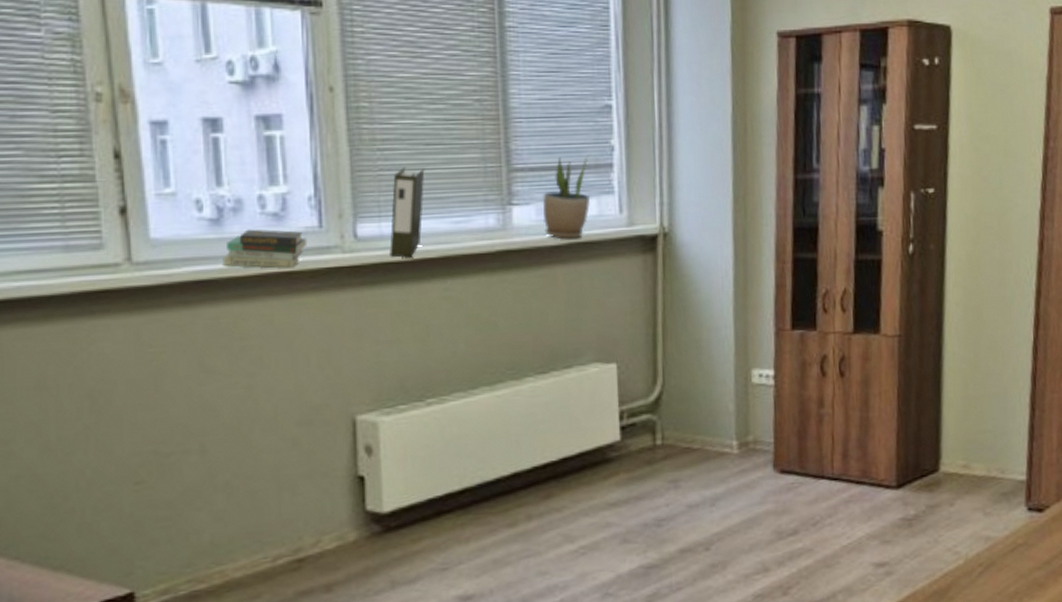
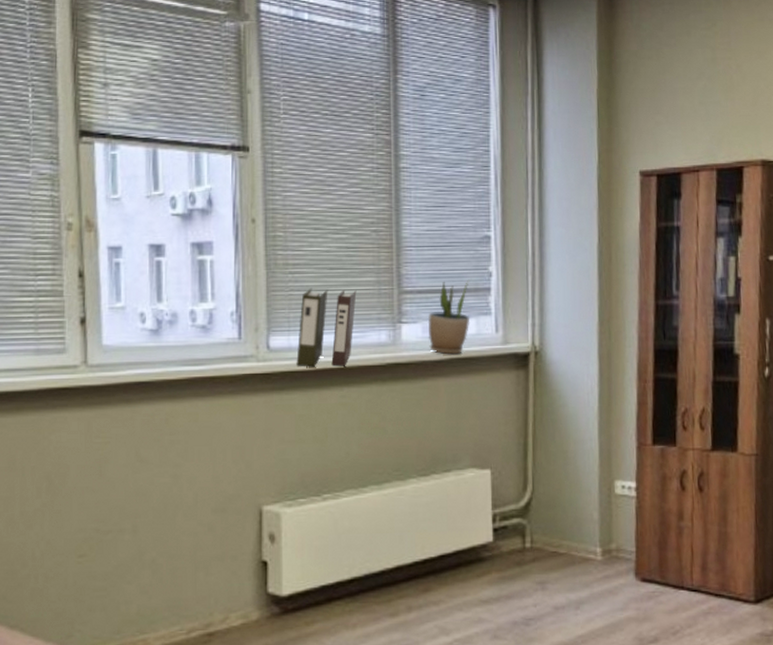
books: present [222,229,308,268] -> none [159,339,229,374]
binder: none [431,168,459,256] -> present [331,289,357,366]

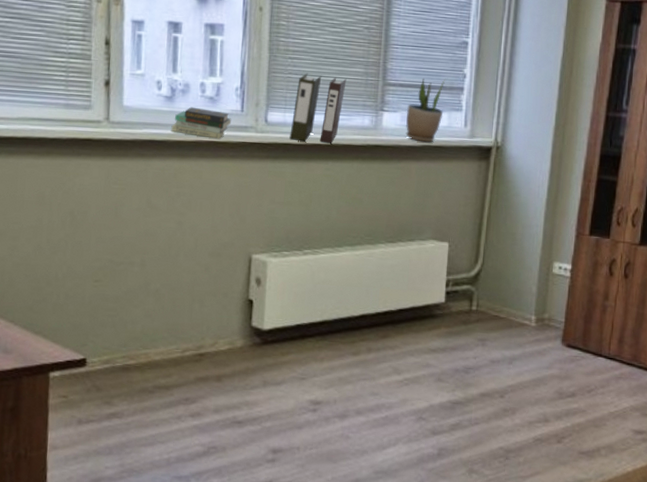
books: none [159,339,229,374] -> present [171,107,232,139]

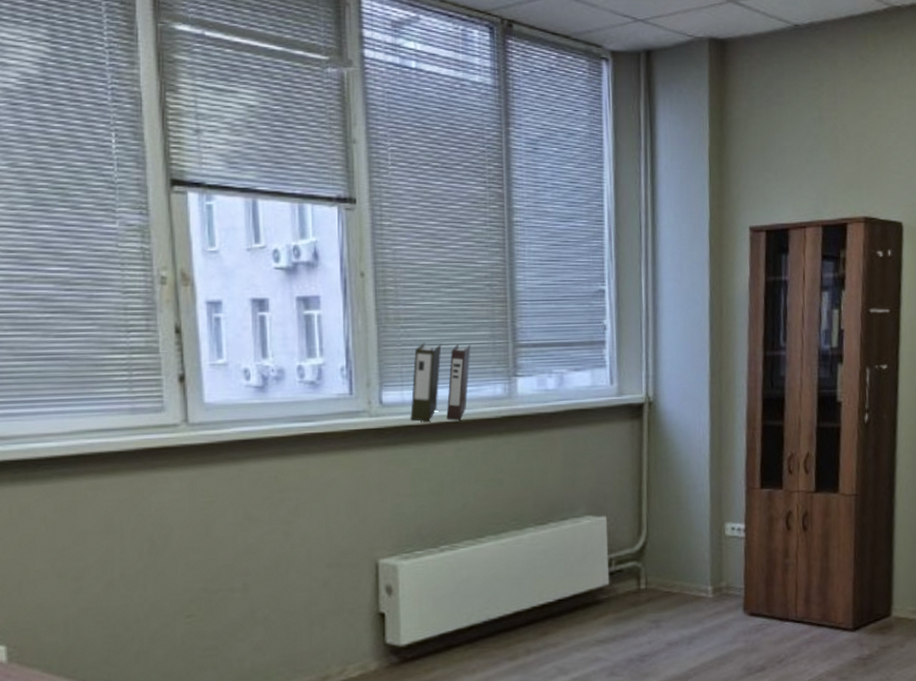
books: present [171,107,232,139] -> none [266,395,339,430]
potted plant: present [405,78,446,143] -> none [543,332,586,407]

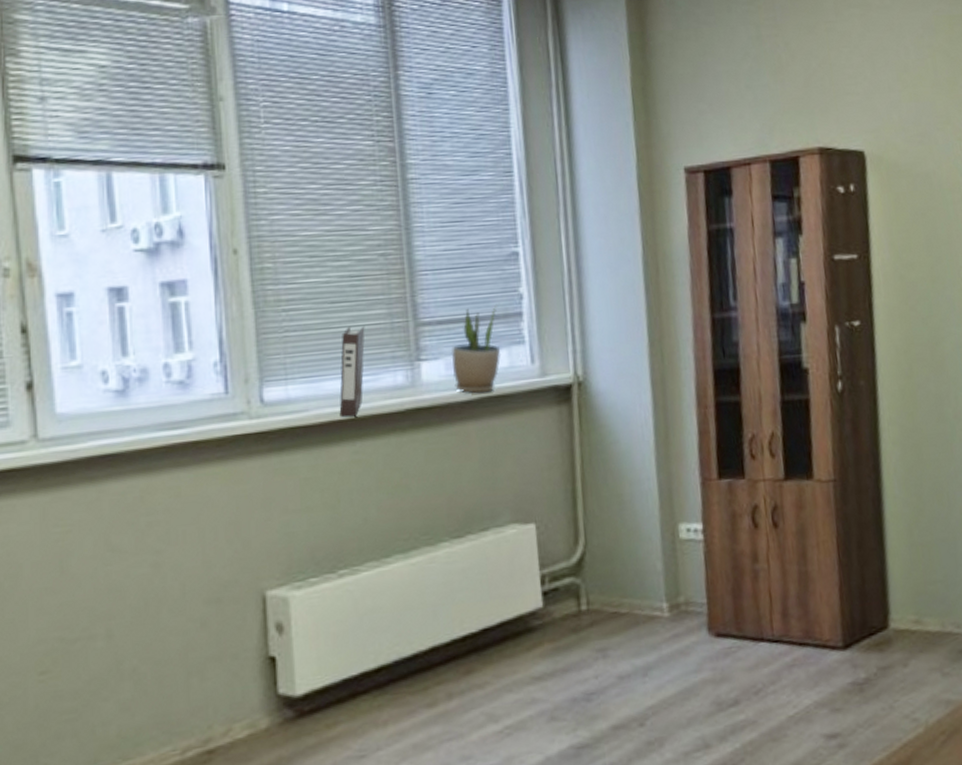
binder: present [410,342,442,421] -> none [297,326,331,421]
potted plant: none [543,332,586,407] -> present [451,304,501,394]

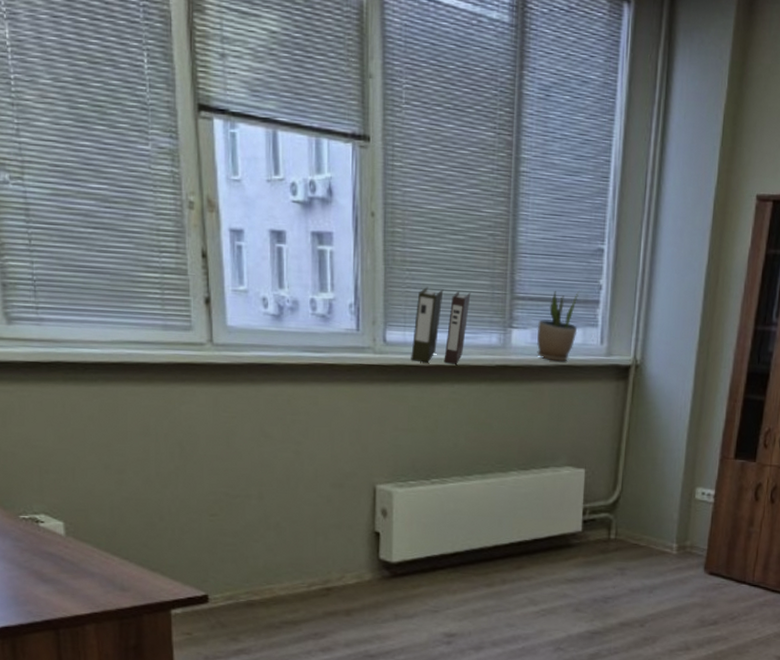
binder: none [297,326,331,421] -> present [411,286,444,363]

